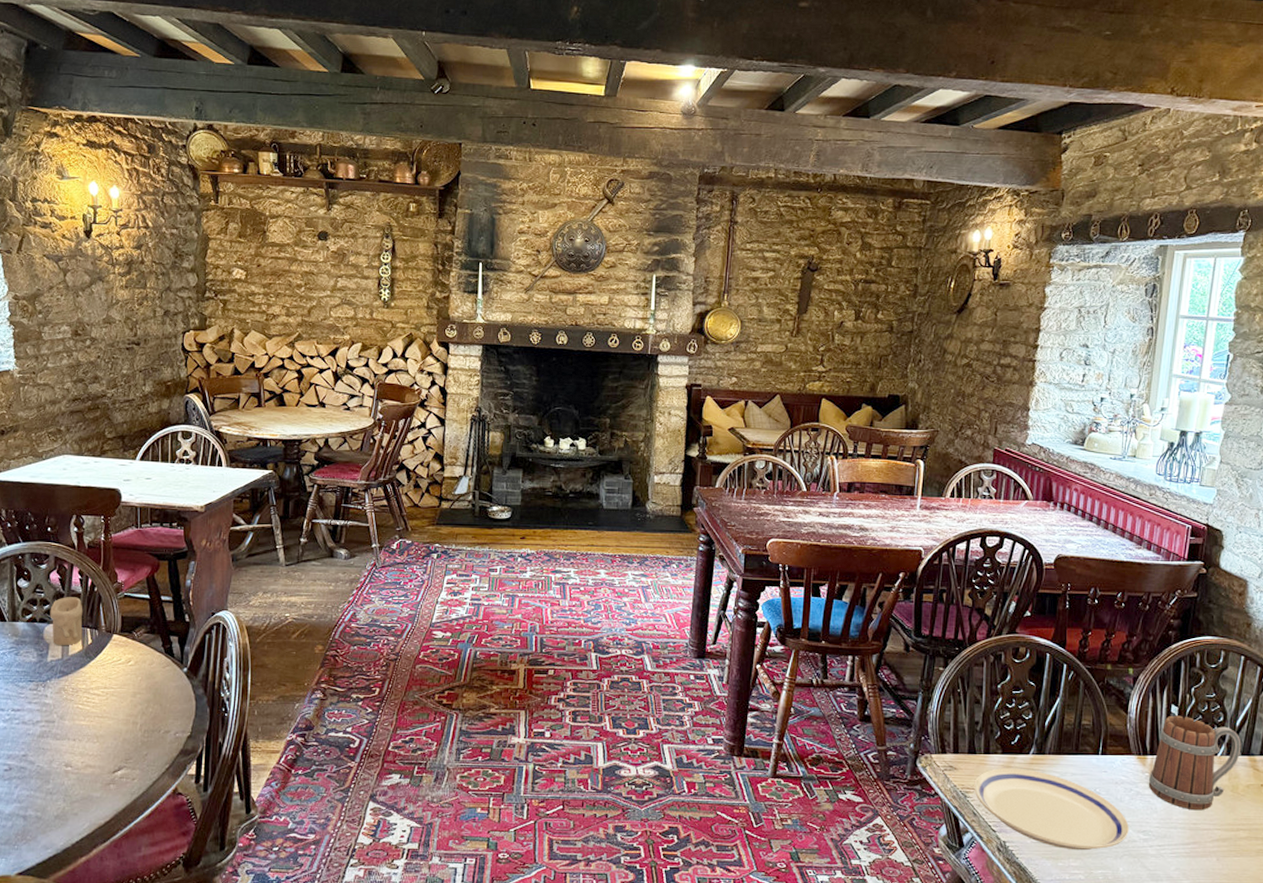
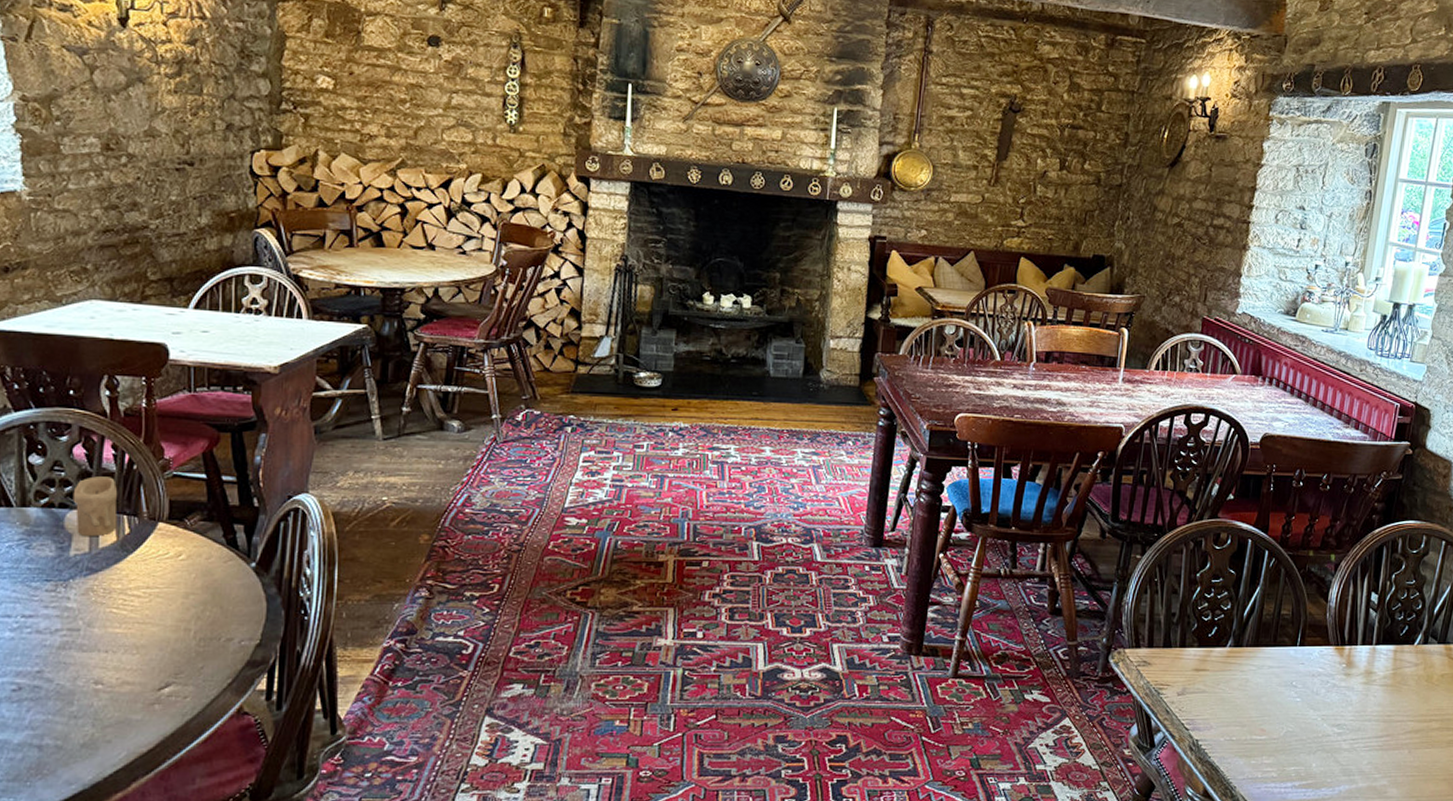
plate: present [974,768,1129,851] -> none [1168,663,1324,747]
beer mug: present [1148,715,1242,811] -> none [1345,603,1438,702]

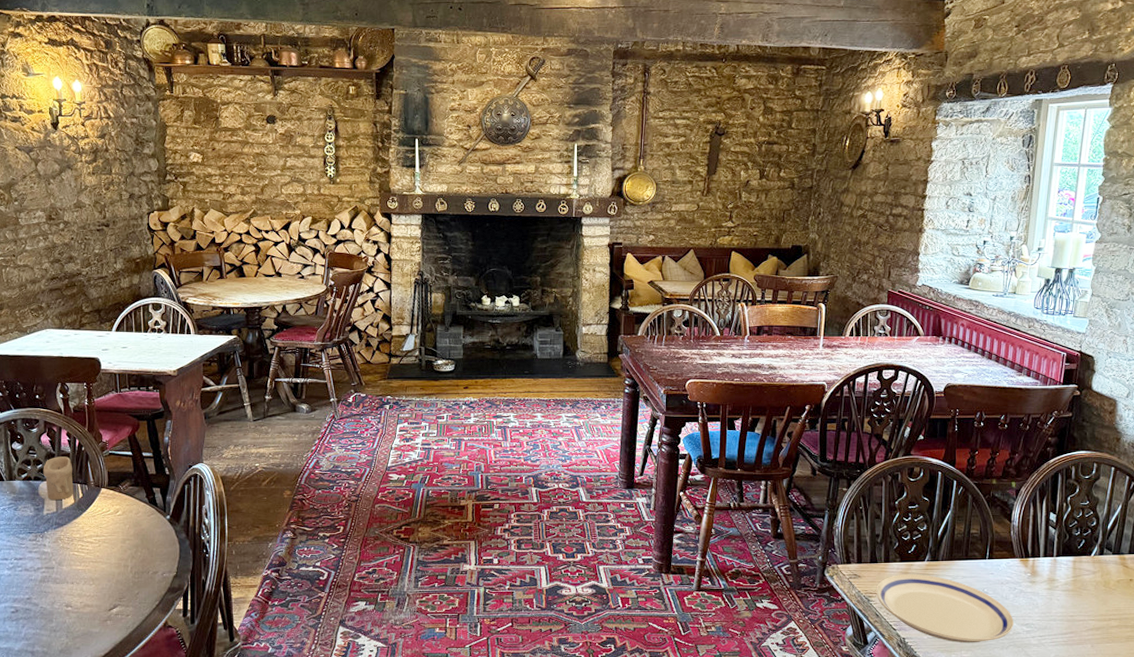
plate: none [1168,663,1324,747] -> present [876,574,1013,643]

